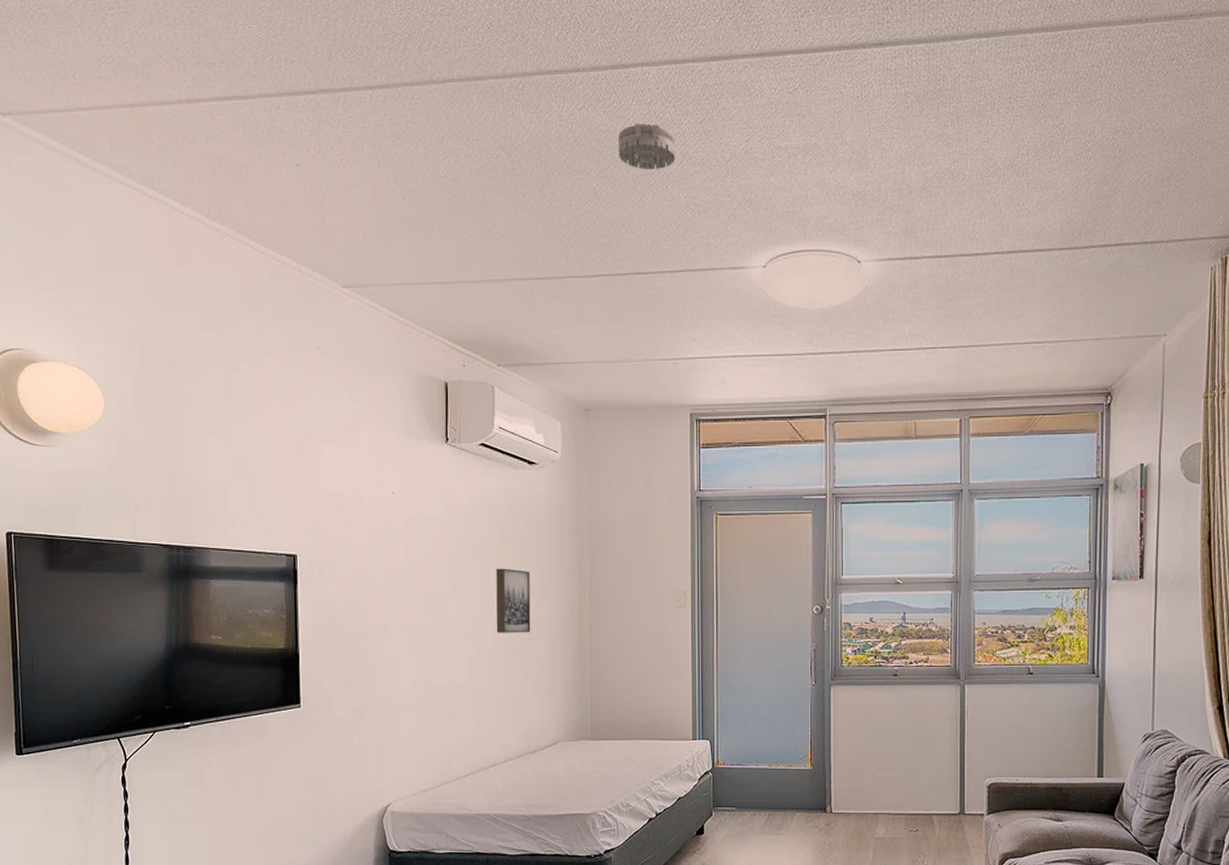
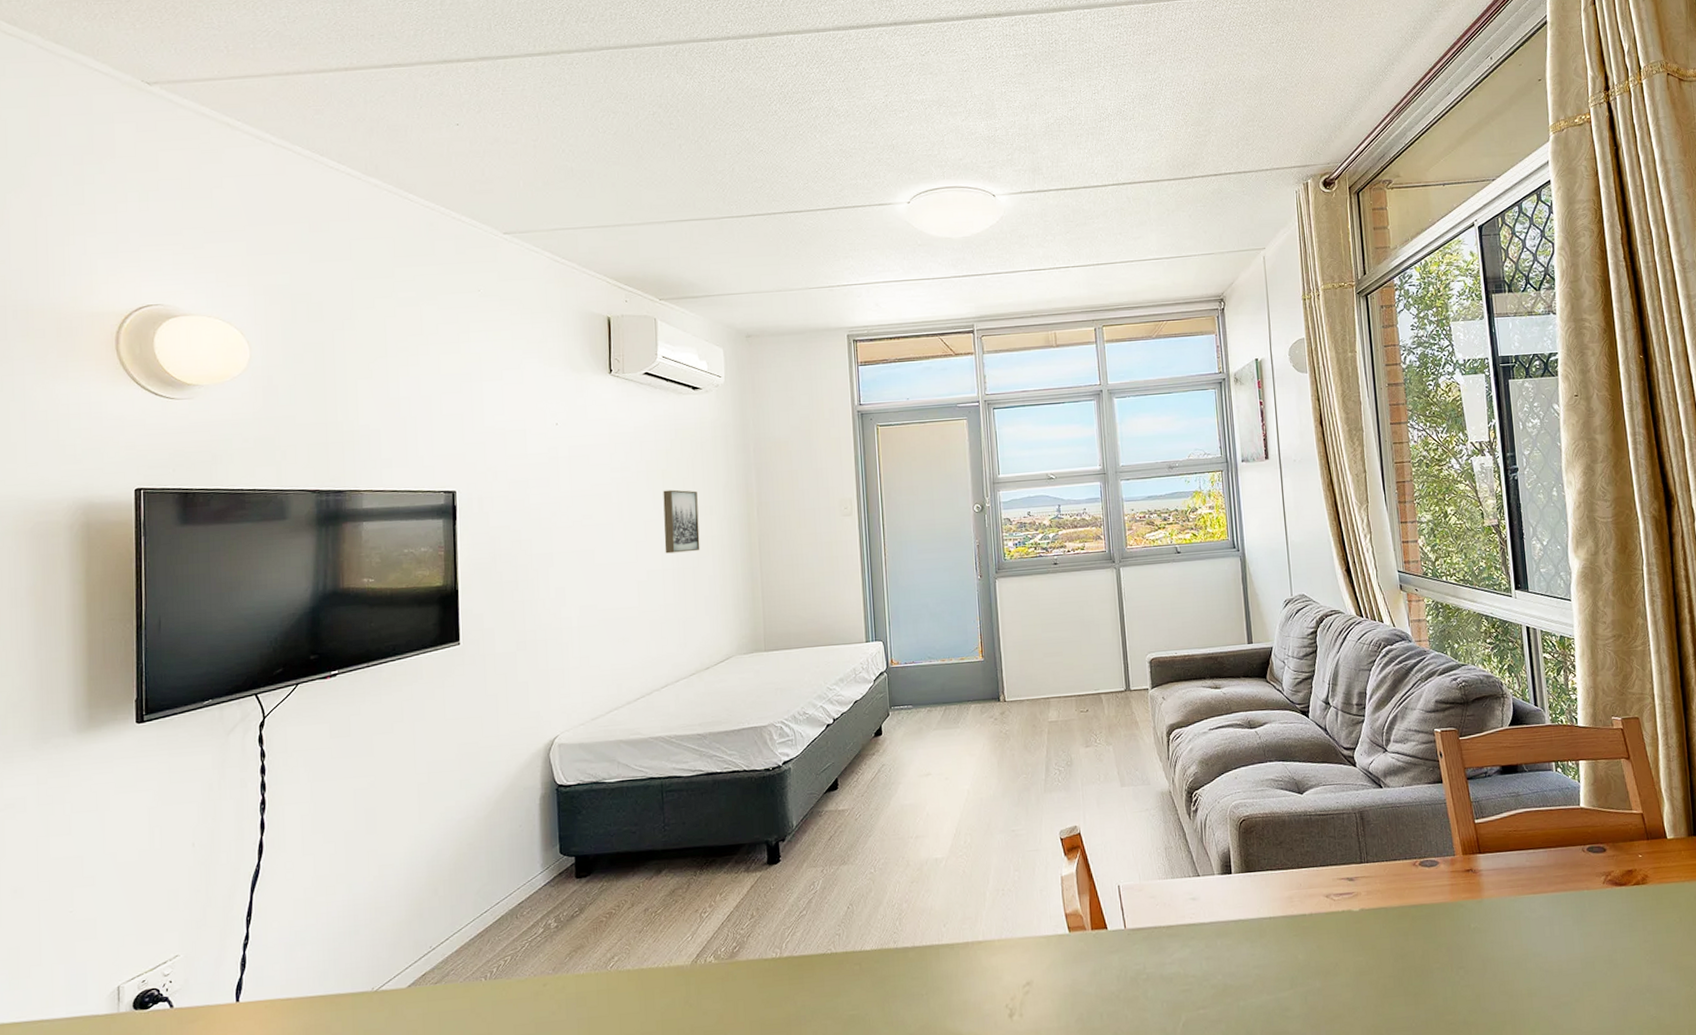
smoke detector: present [618,123,676,171] -> none [768,82,822,122]

